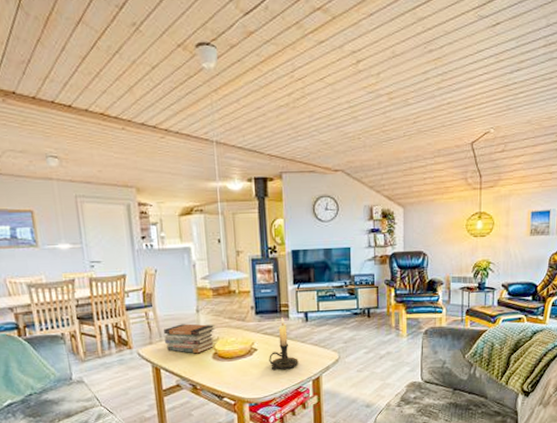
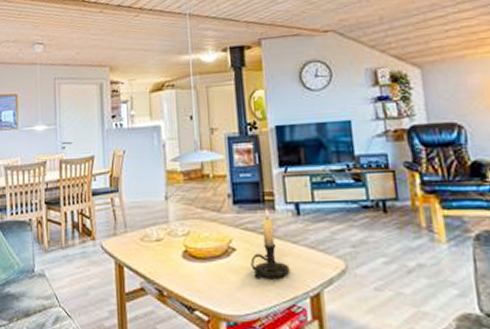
book stack: present [164,323,215,354] -> none [129,213,186,250]

